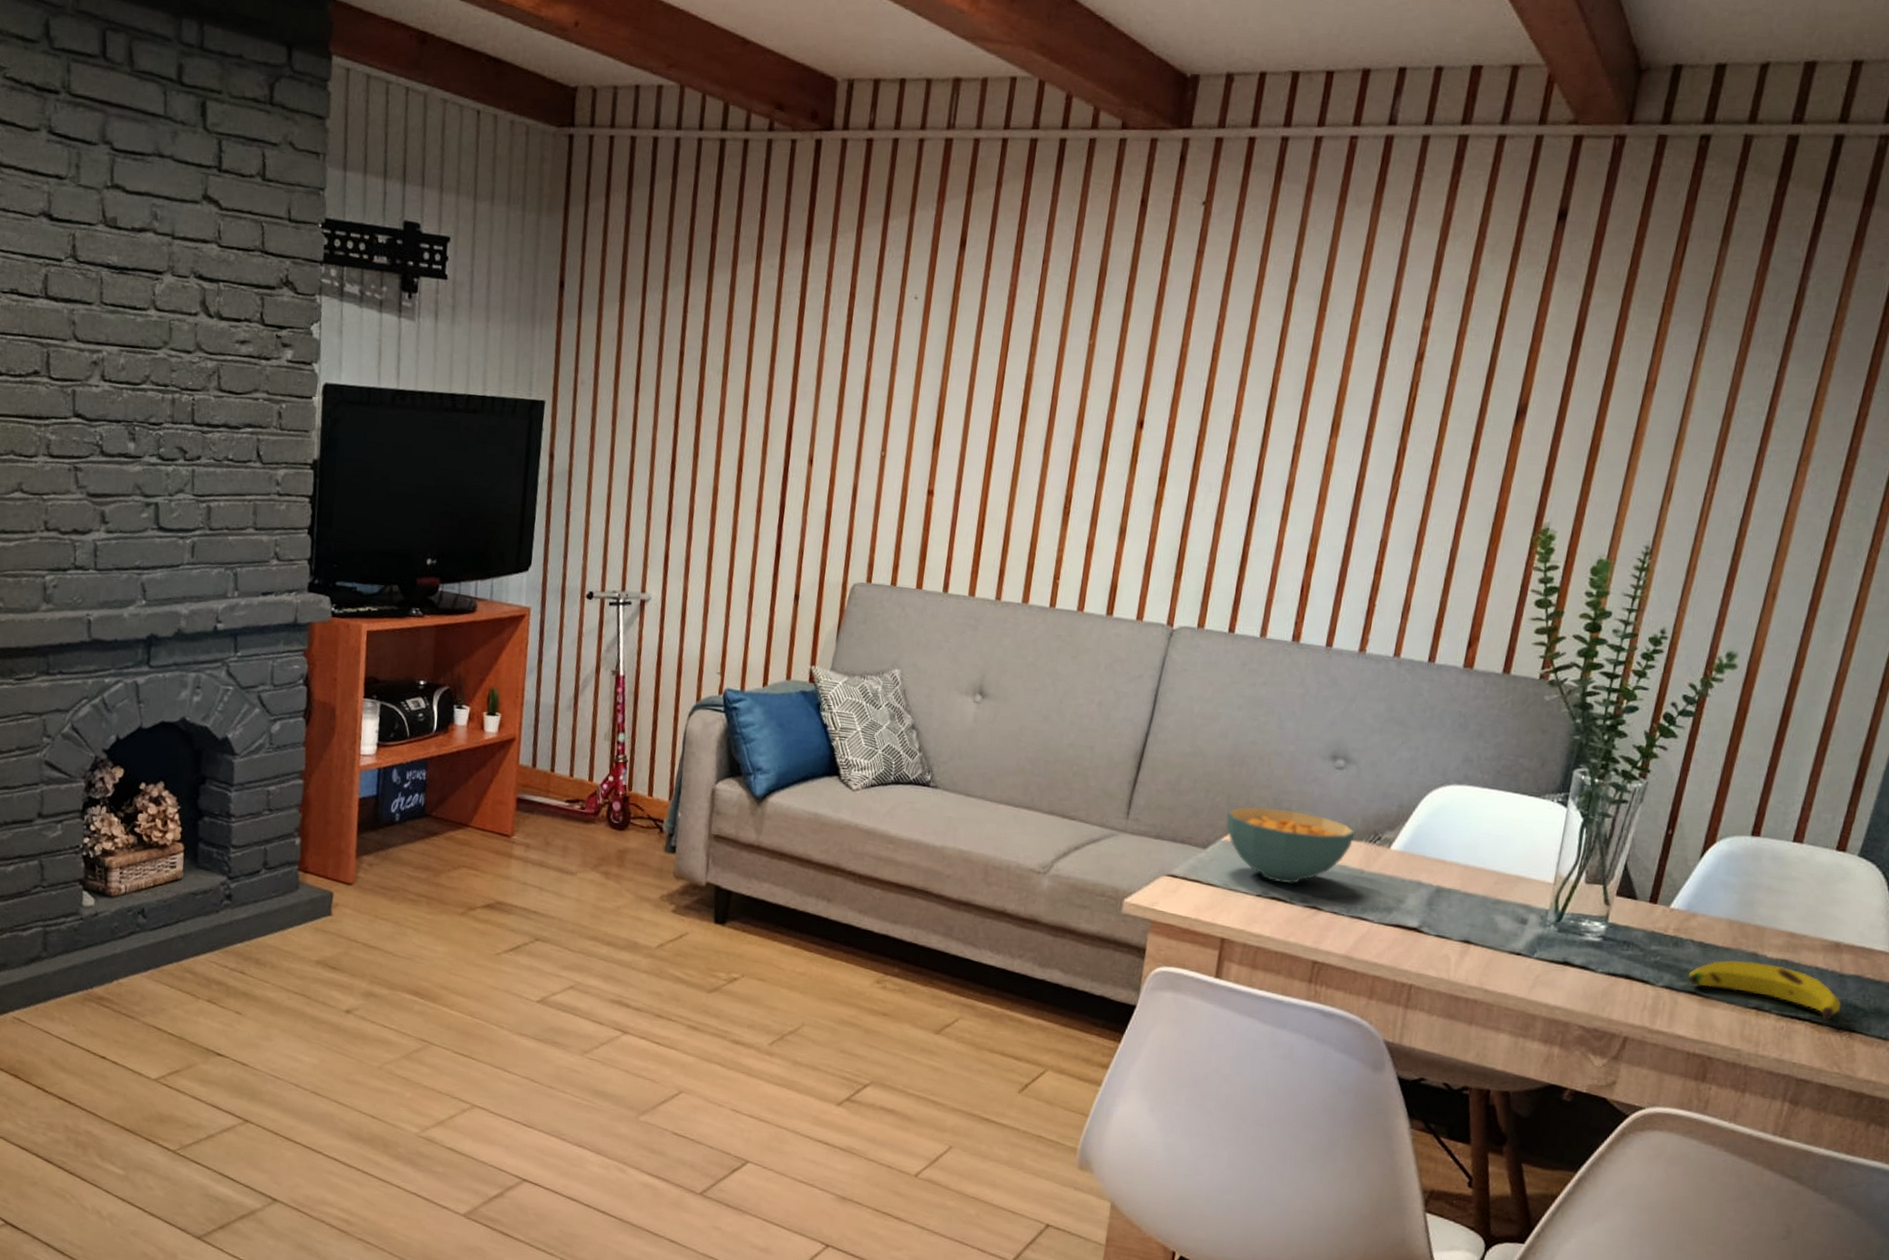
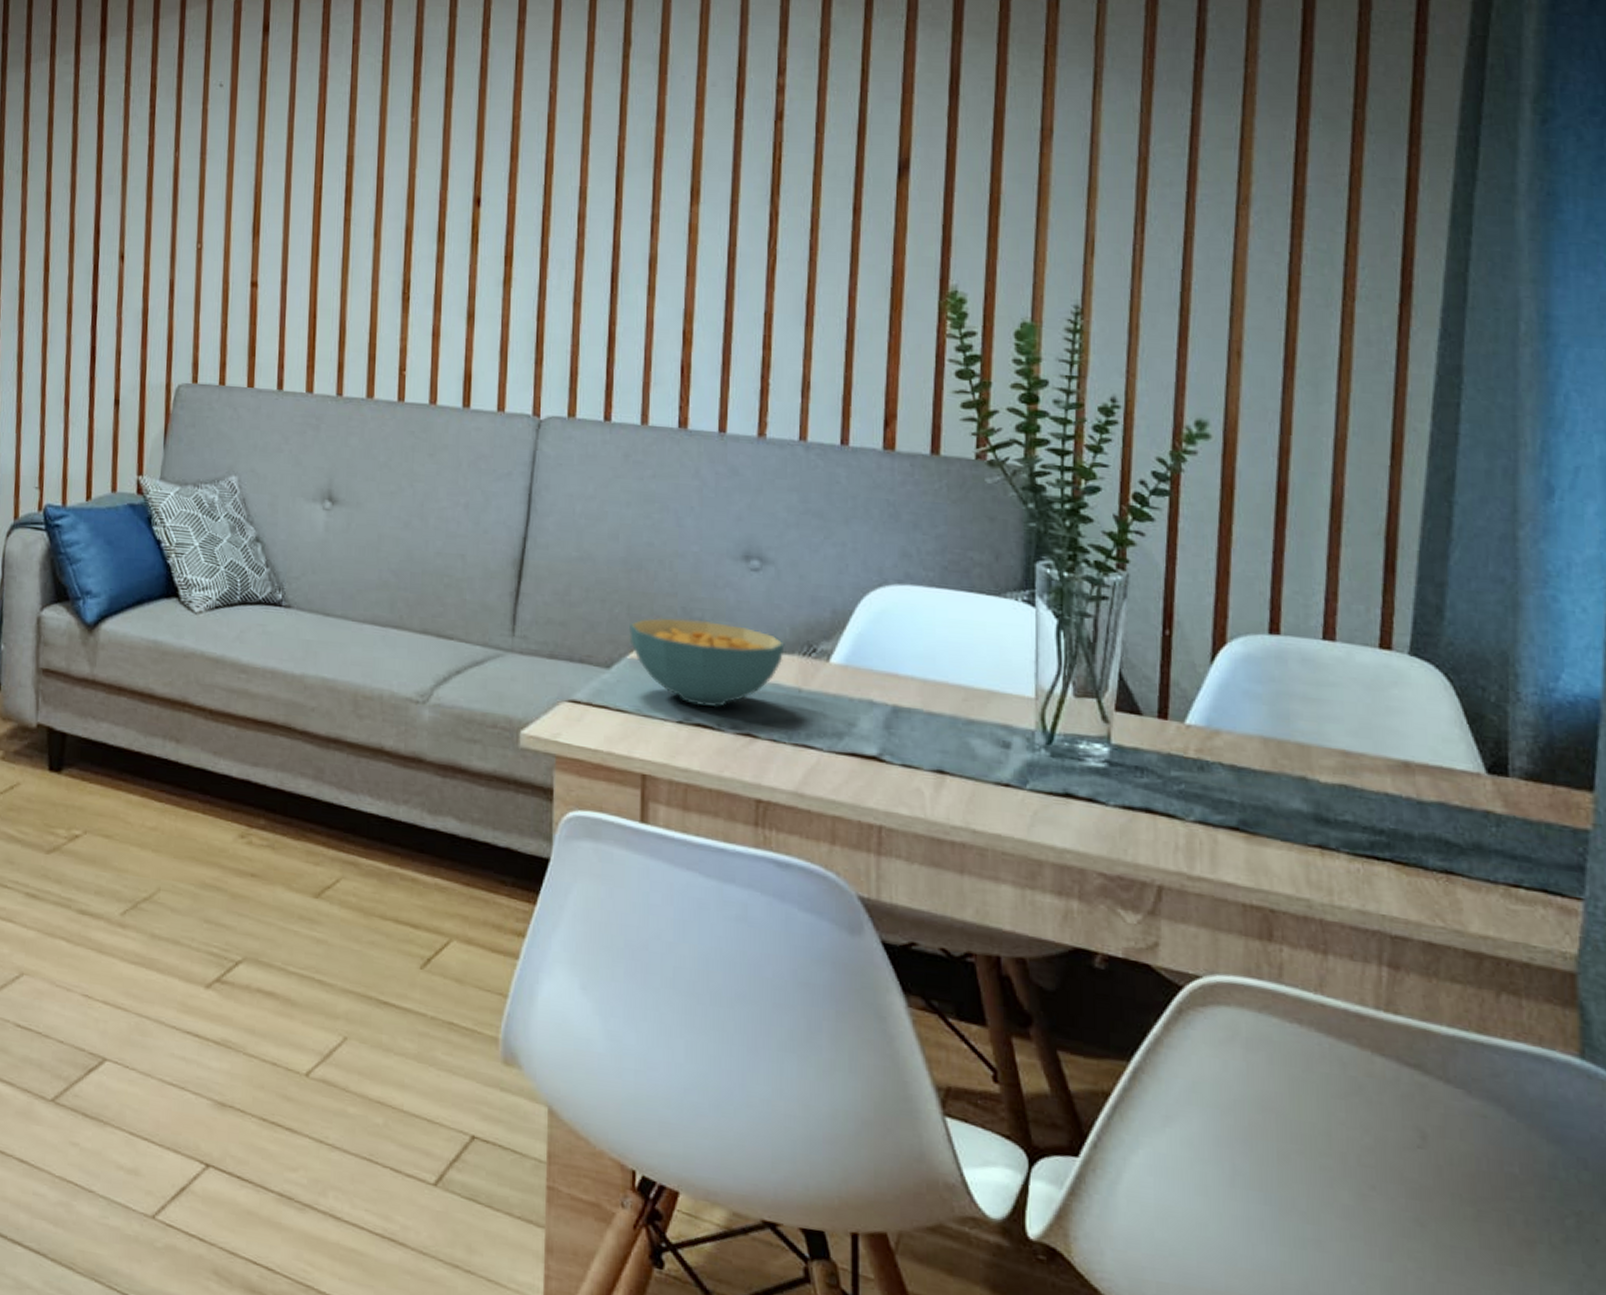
banana: present [1688,960,1842,1023] -> none [1225,787,1429,863]

